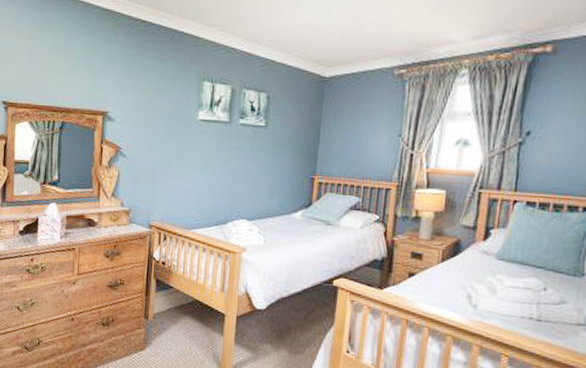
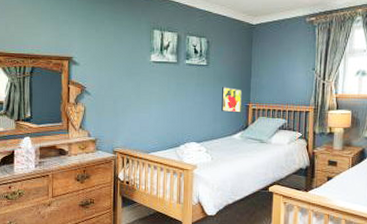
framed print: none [280,154,306,187] -> present [222,87,242,113]

